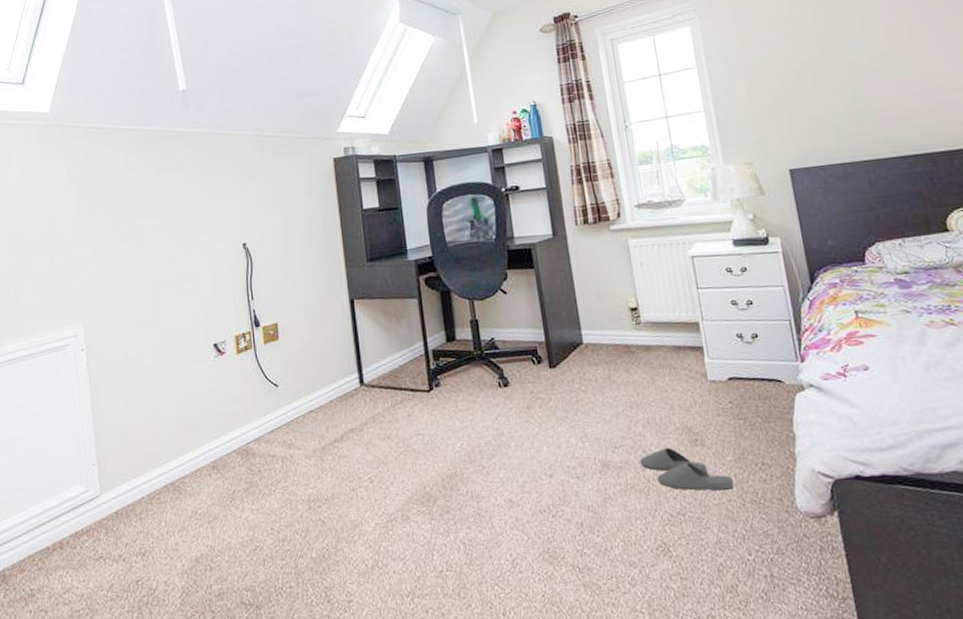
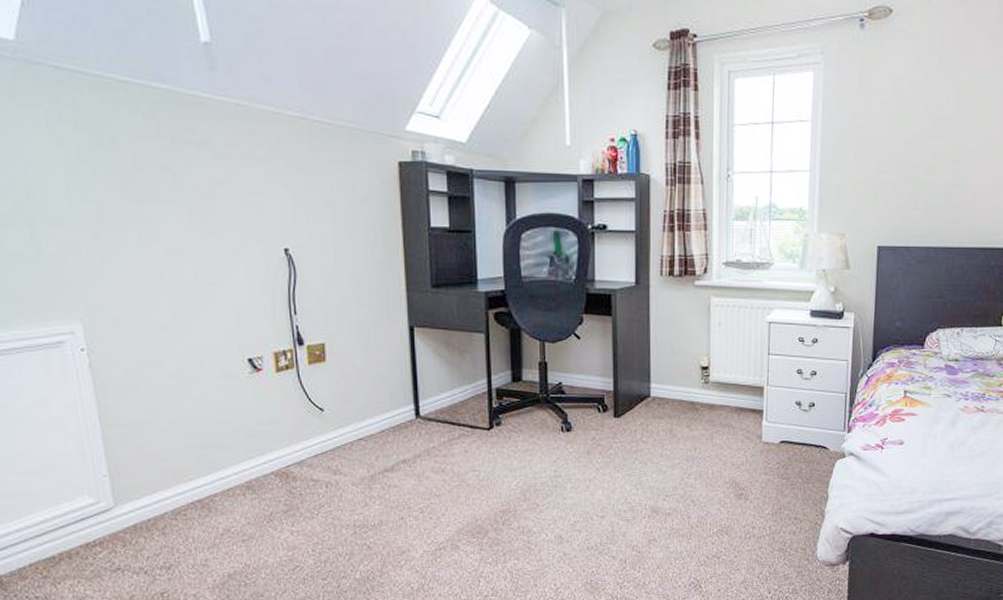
slippers: present [640,447,734,491] -> none [687,499,767,539]

